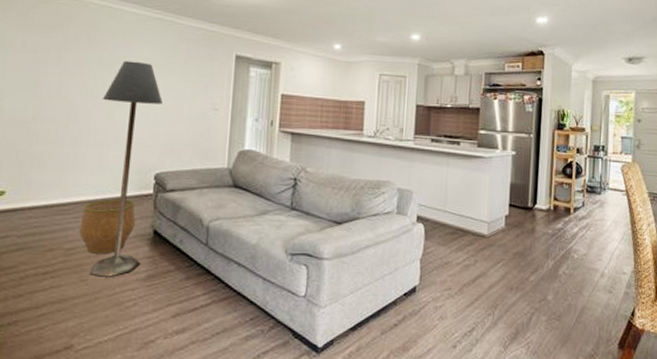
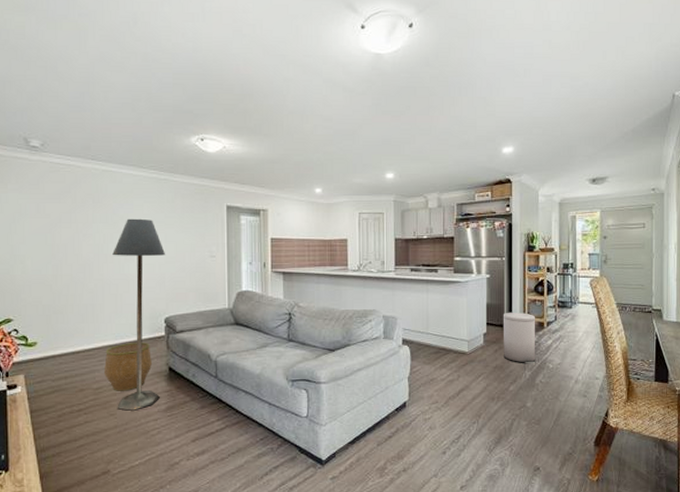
pedal bin: none [526,194,562,253] -> present [503,312,536,364]

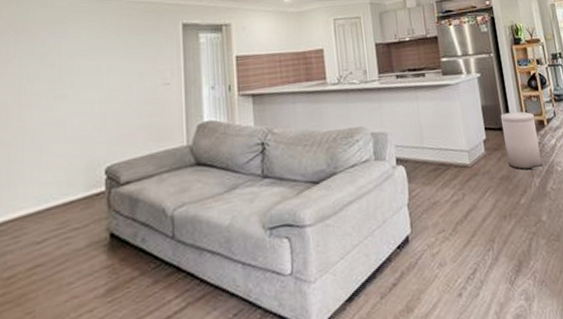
basket: present [104,342,153,391] -> none [20,203,88,278]
floor lamp: present [112,218,165,411] -> none [38,47,107,304]

